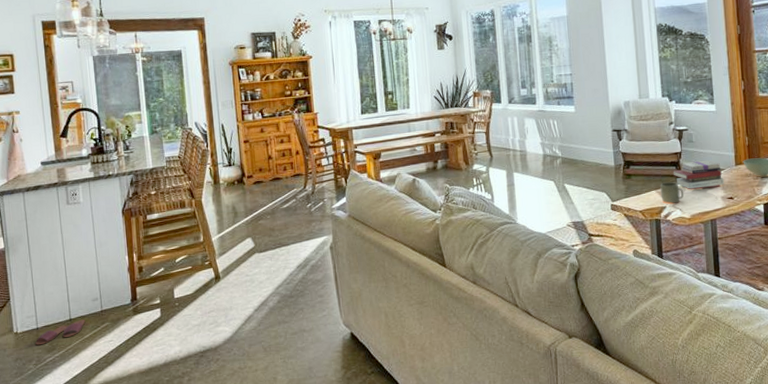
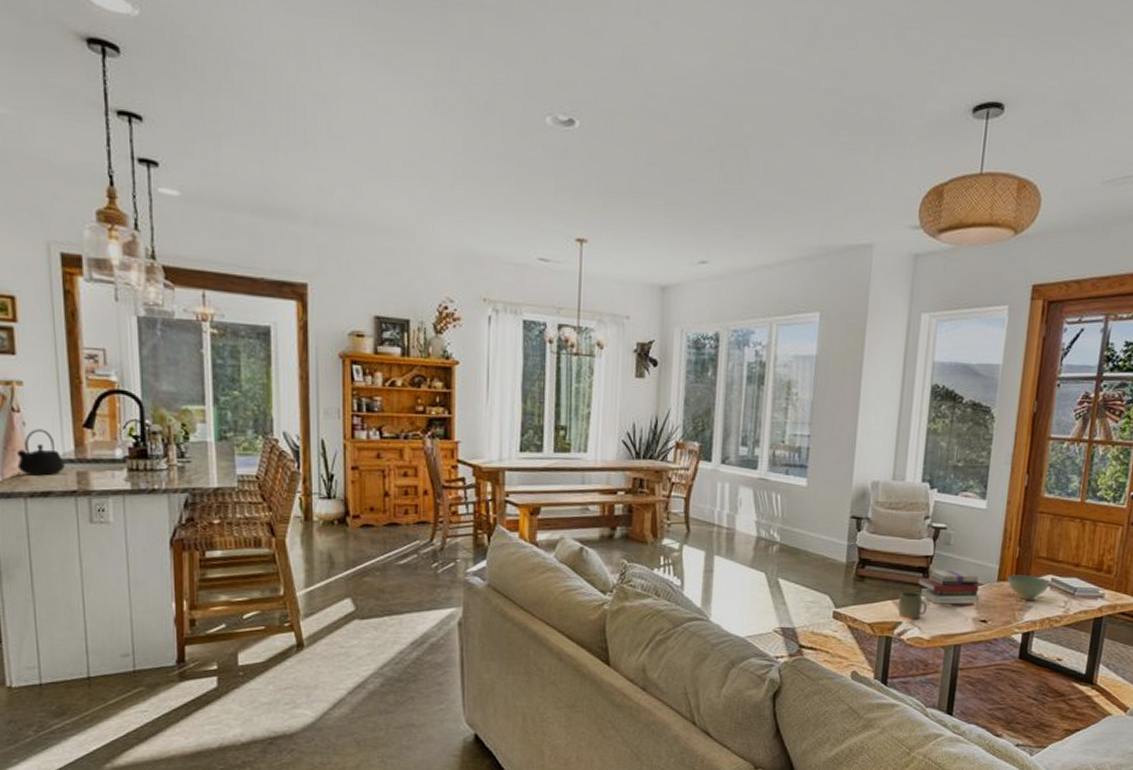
kettle: none [16,142,49,176] -> present [16,429,65,476]
slippers: present [35,320,86,346] -> none [37,680,110,707]

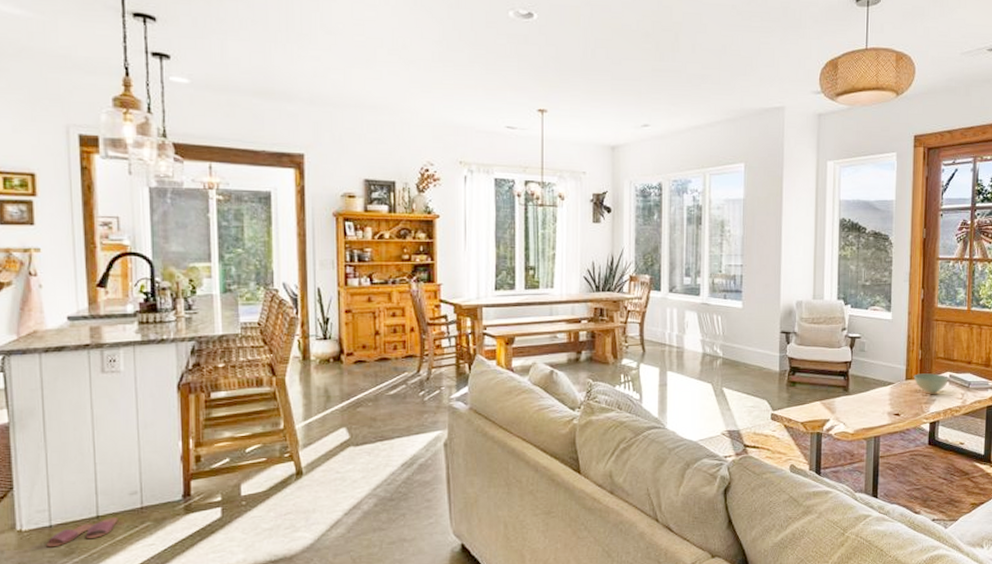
kettle: present [16,429,65,476] -> none [32,290,79,333]
slippers: none [37,680,110,707] -> present [46,517,118,548]
mug: present [898,592,928,619] -> none [825,393,850,417]
books: present [918,569,981,605] -> none [840,372,893,402]

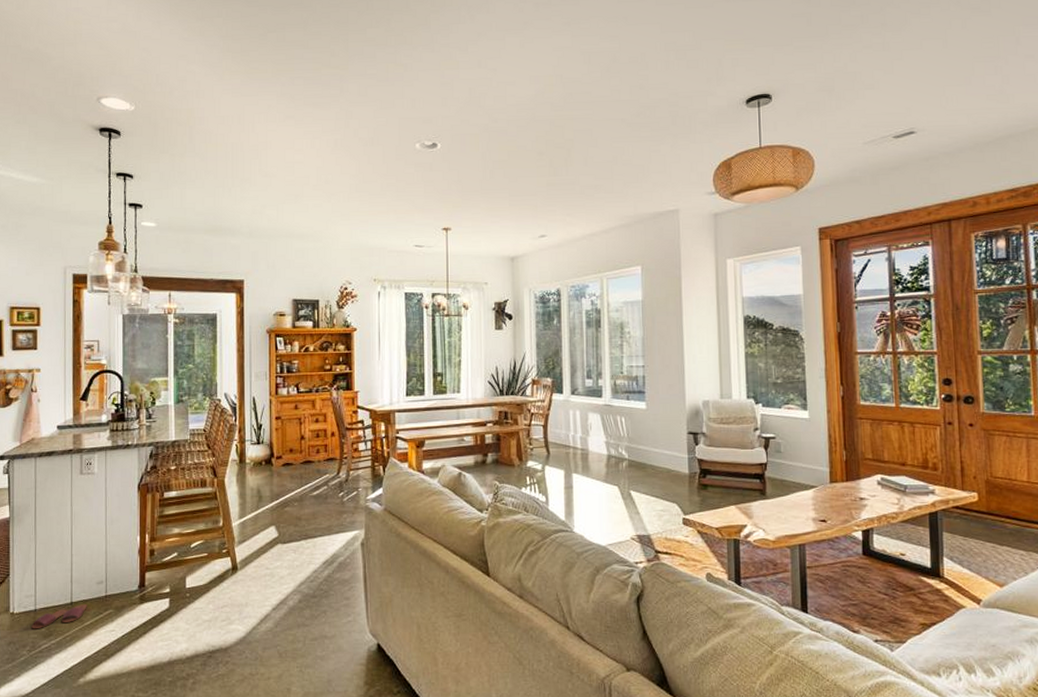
bowl: present [913,373,948,394] -> none [839,476,880,499]

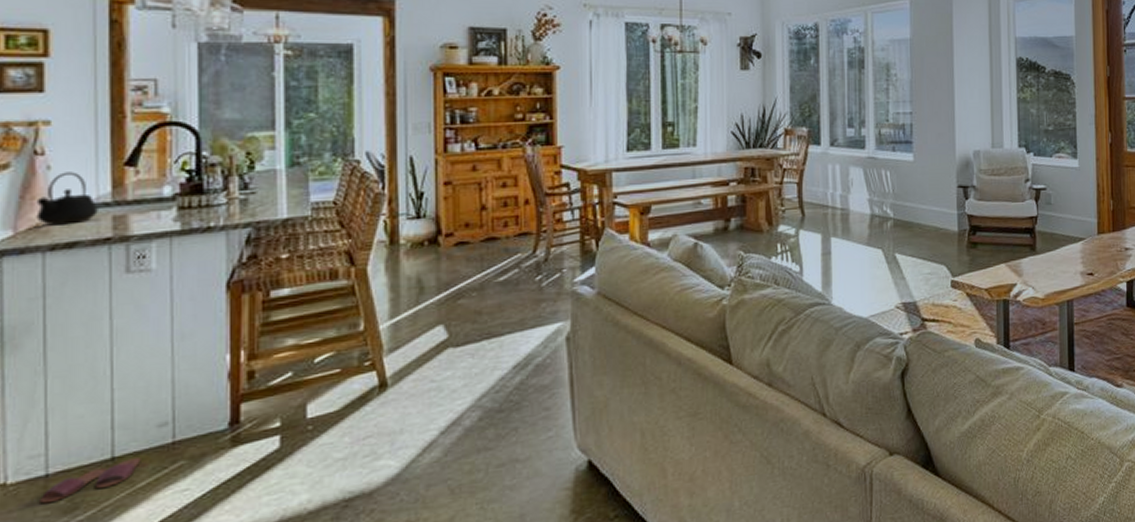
kettle: none [32,404,65,440] -> present [36,172,98,226]

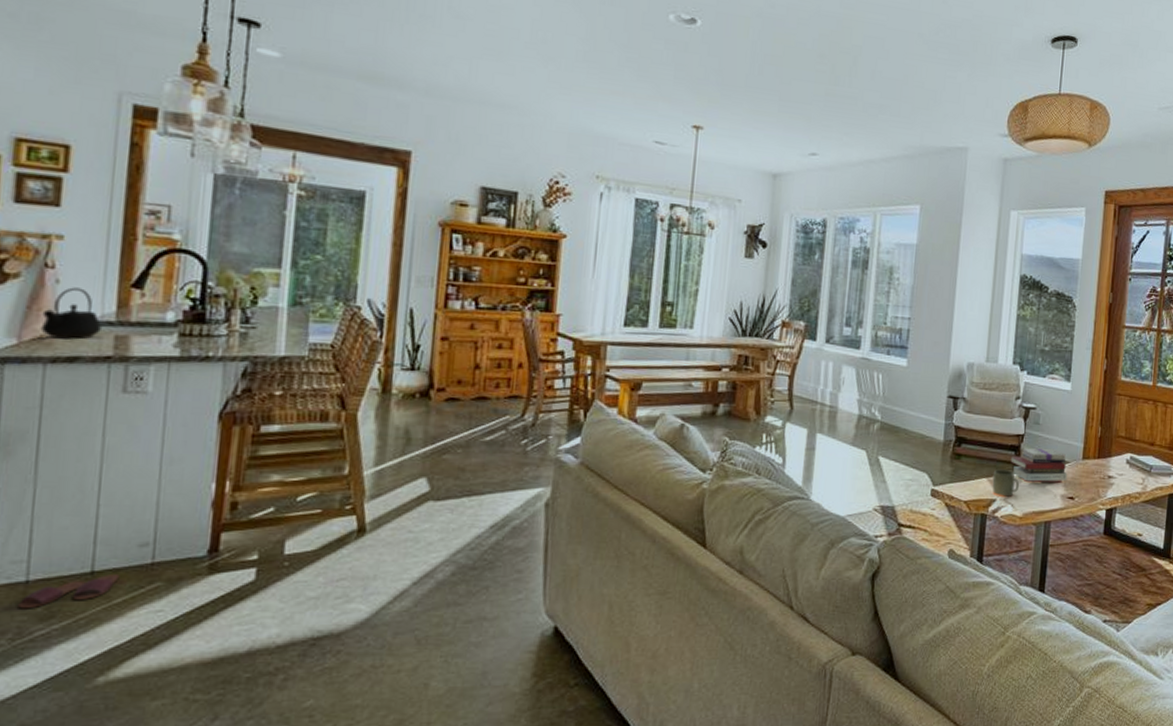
mug: none [1011,253,1038,280] -> present [992,469,1020,497]
books: none [1026,226,1085,263] -> present [1010,448,1068,483]

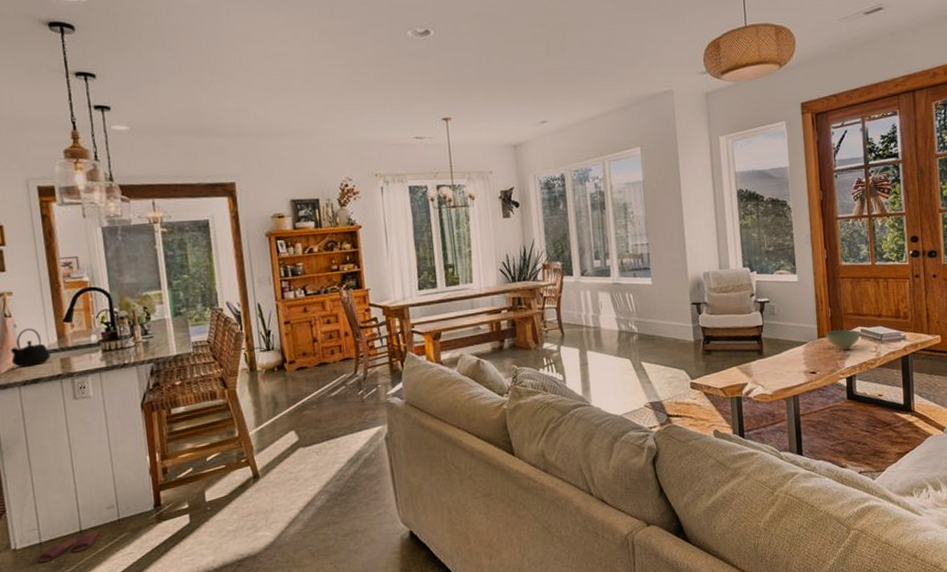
mug: present [992,469,1020,497] -> none [741,357,766,380]
books: present [1010,448,1068,483] -> none [754,333,807,364]
bowl: none [1091,453,1129,477] -> present [825,329,860,350]

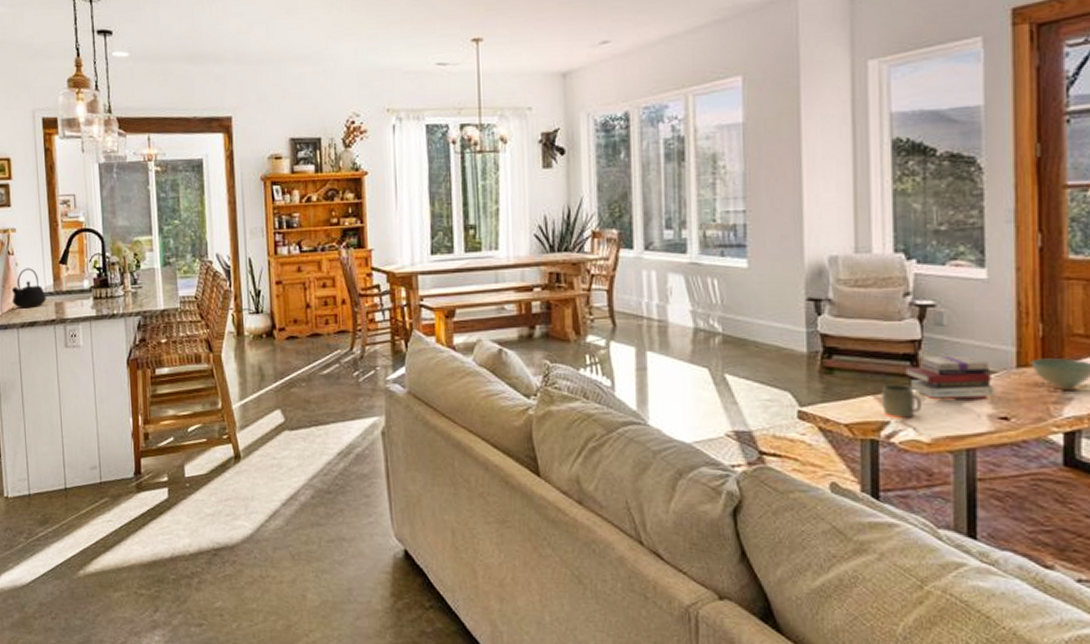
slippers: present [38,530,99,563] -> none [27,491,82,516]
mug: none [741,357,766,380] -> present [881,385,923,418]
books: none [754,333,807,364] -> present [905,355,995,399]

